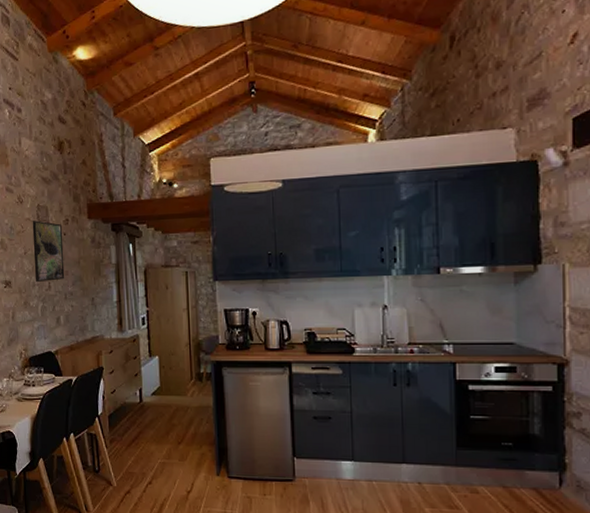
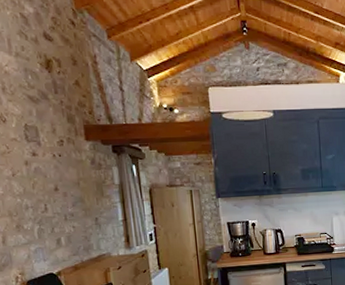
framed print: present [32,220,65,282] -> none [19,141,63,204]

